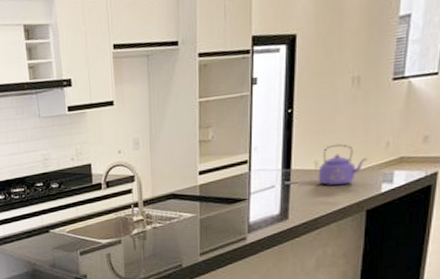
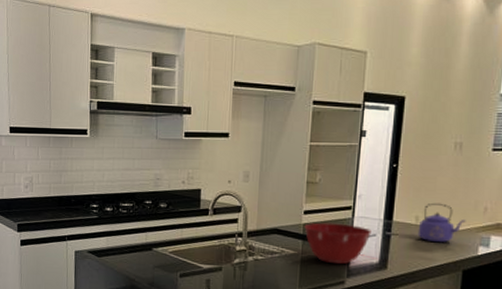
mixing bowl: none [200,179,270,222] -> present [304,222,372,265]

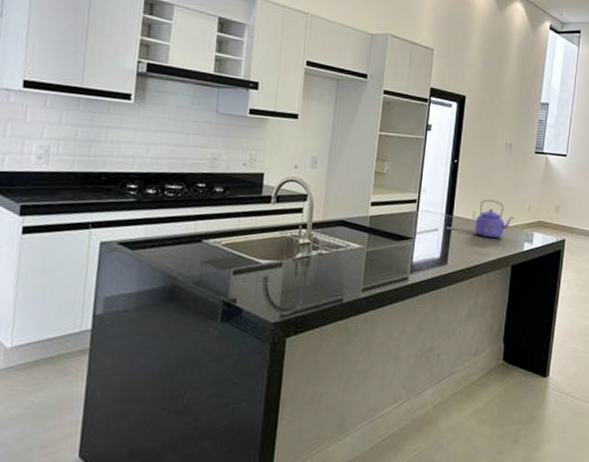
mixing bowl: present [304,222,372,265] -> none [371,215,434,260]

